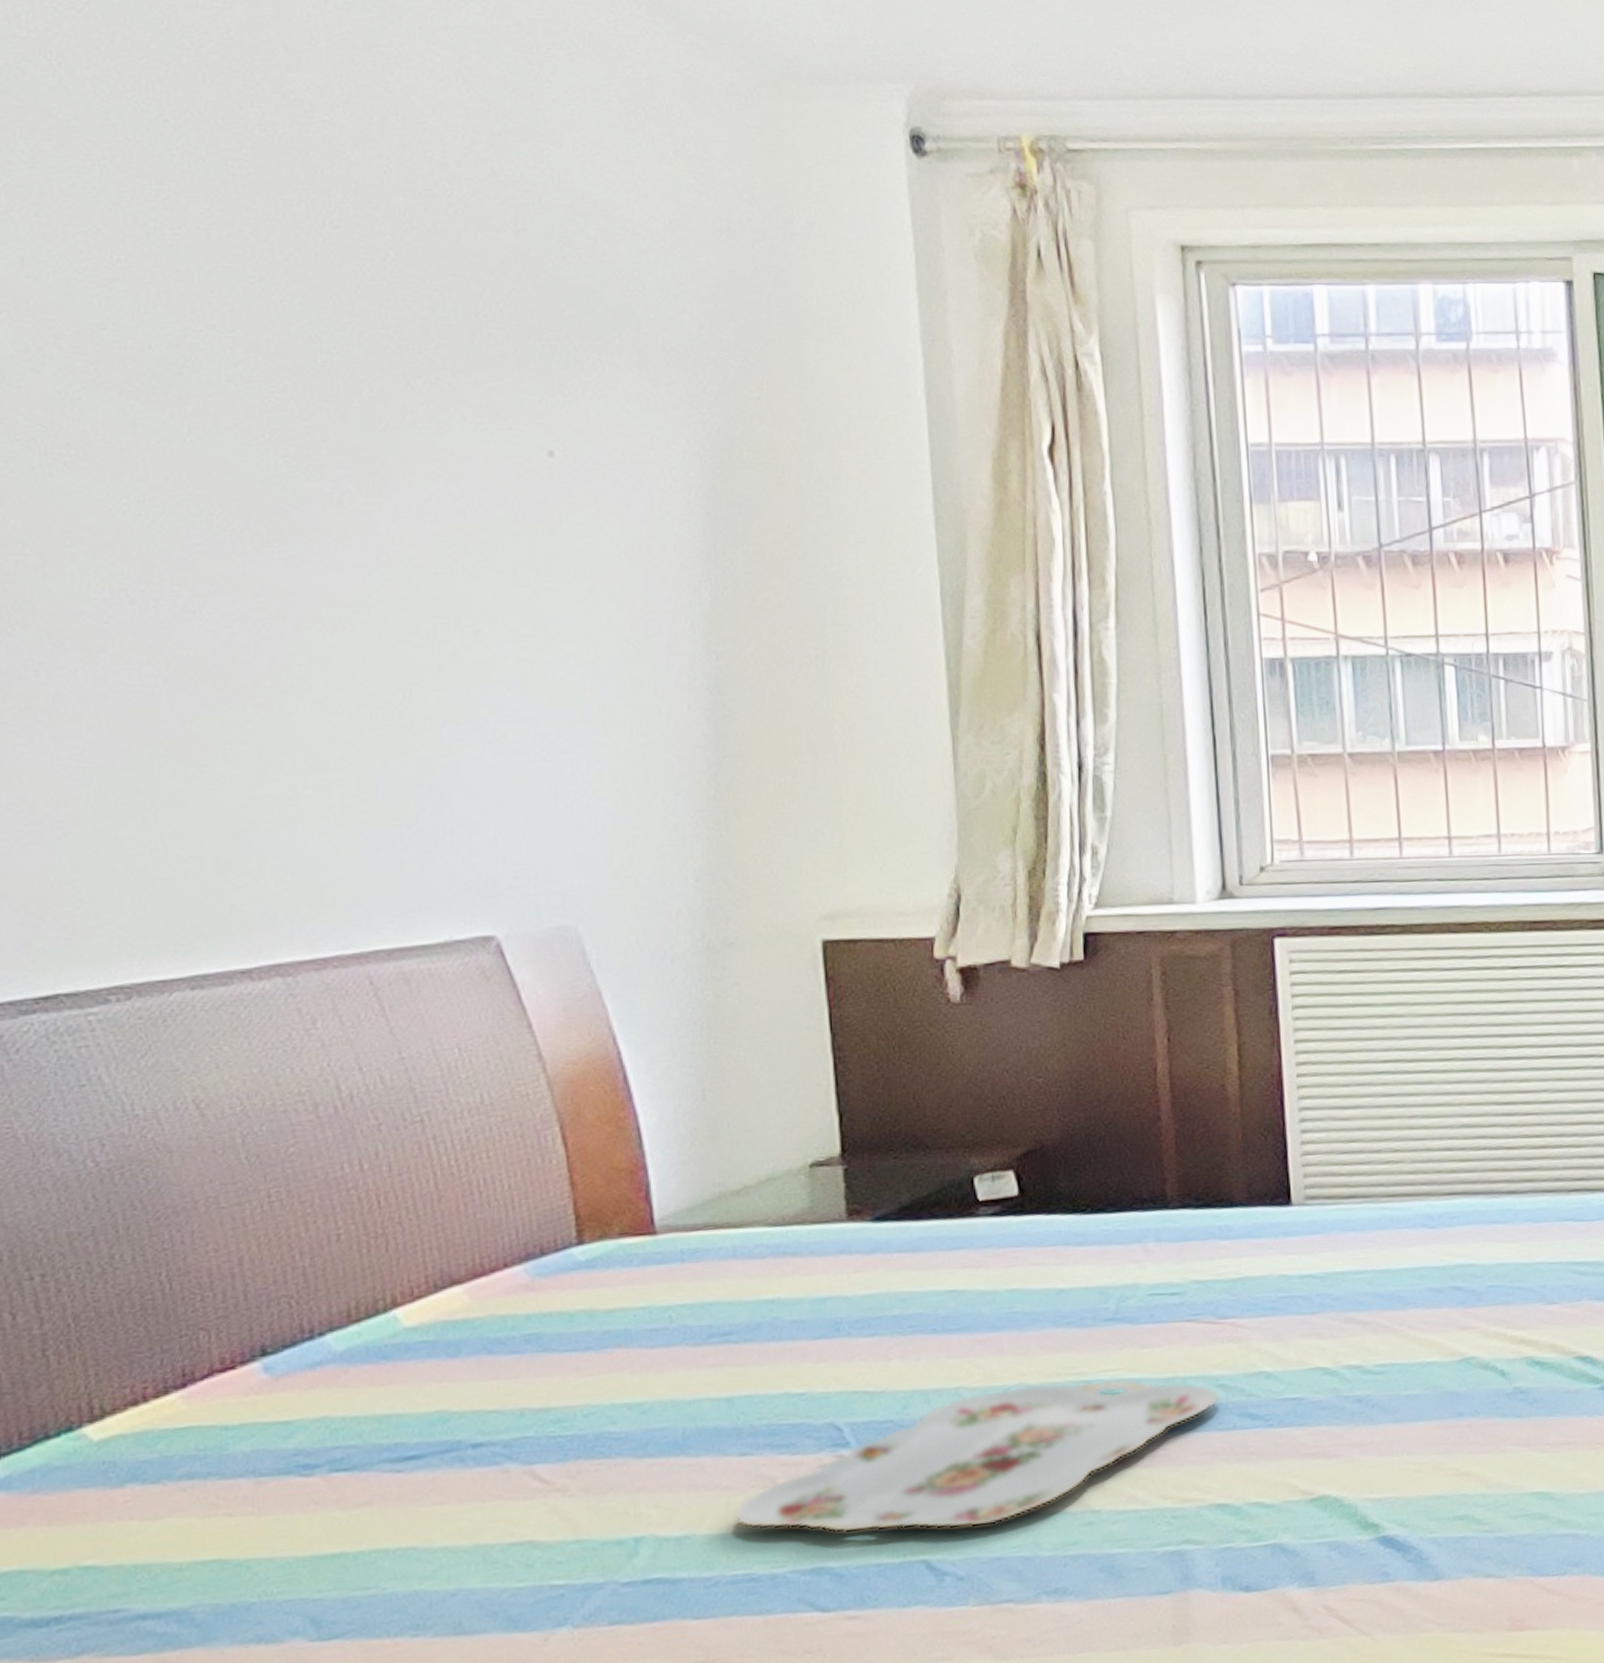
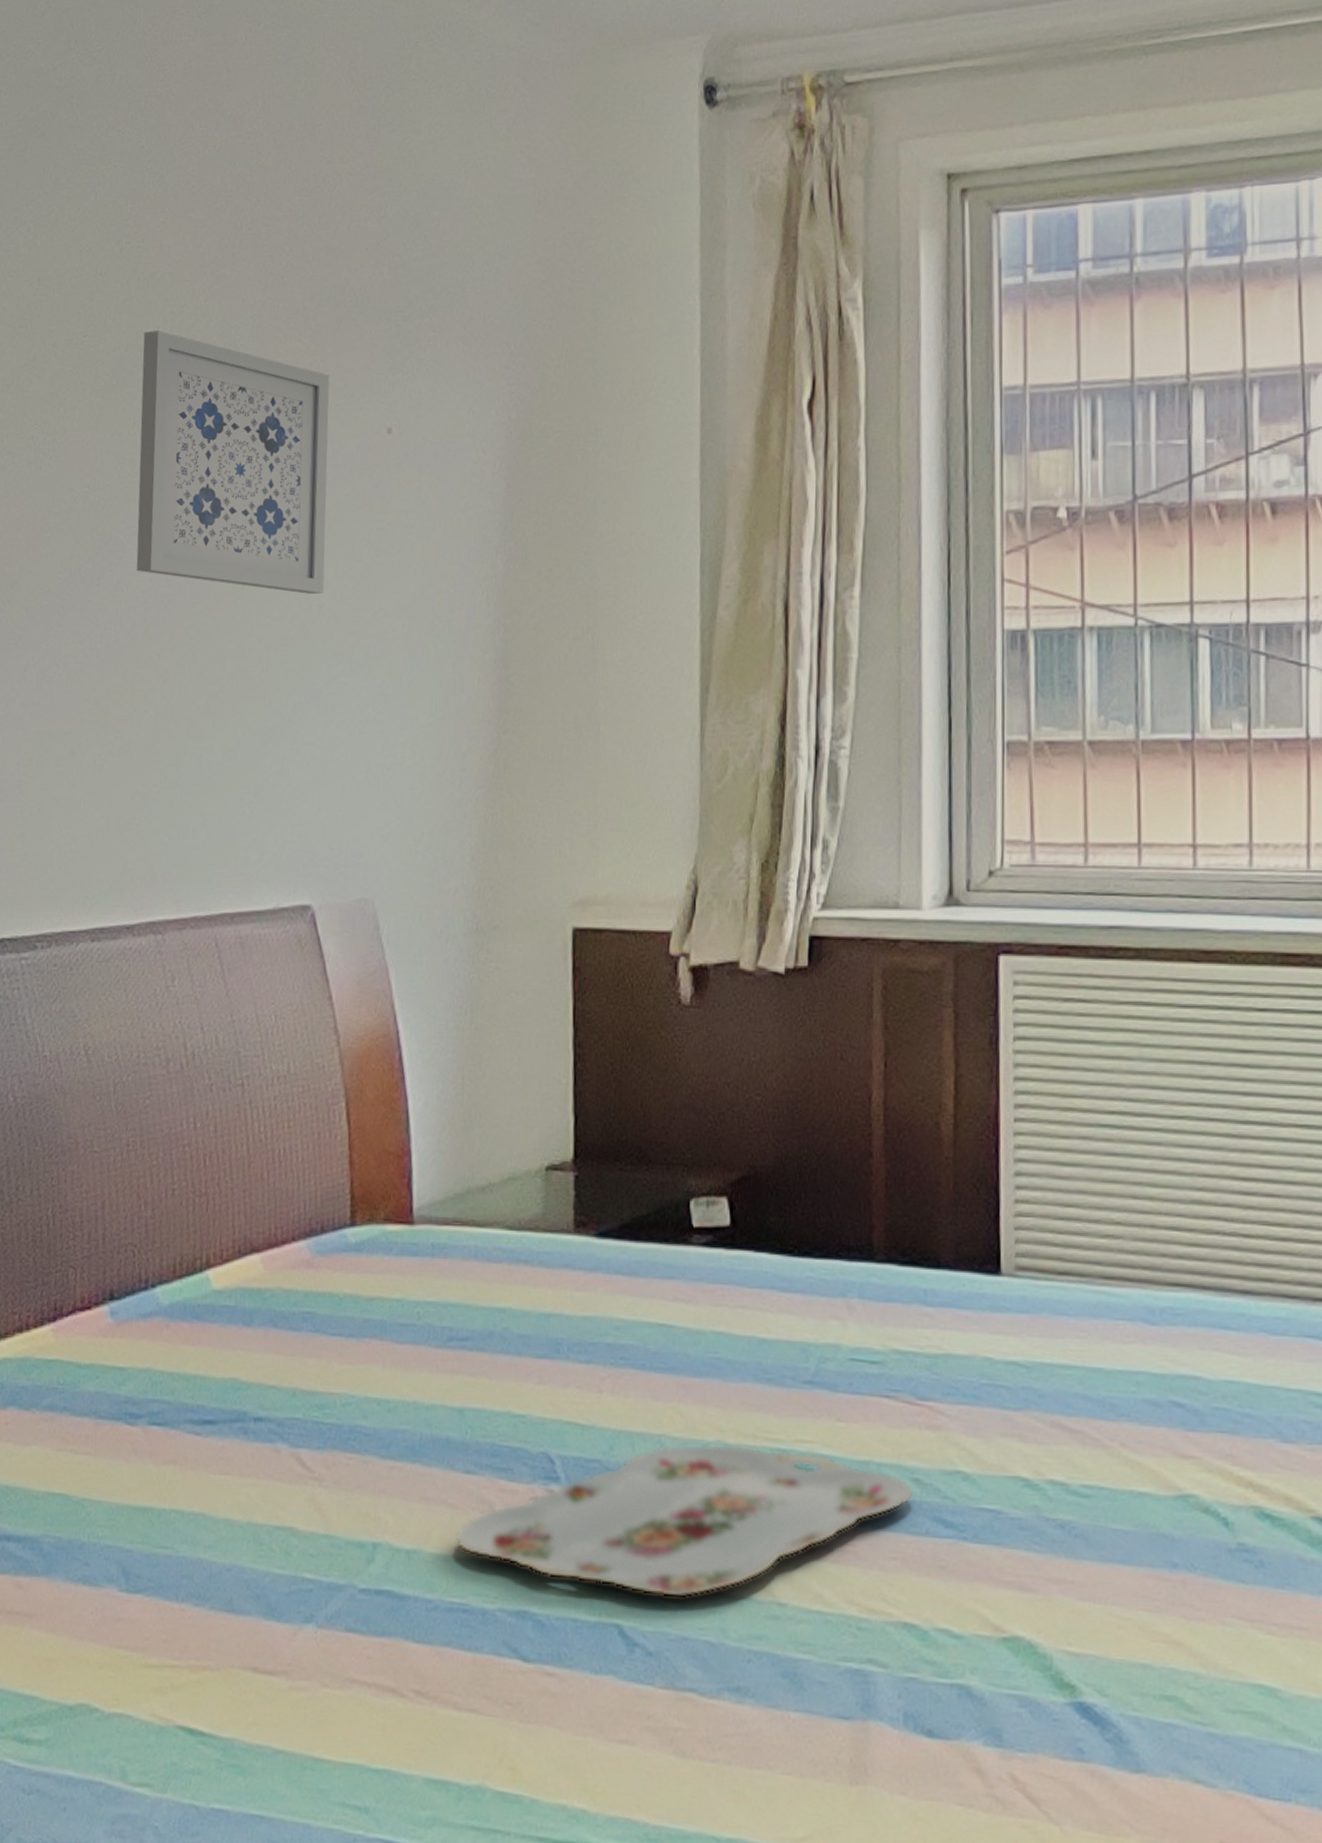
wall art: none [193,330,479,619] -> present [136,330,330,594]

